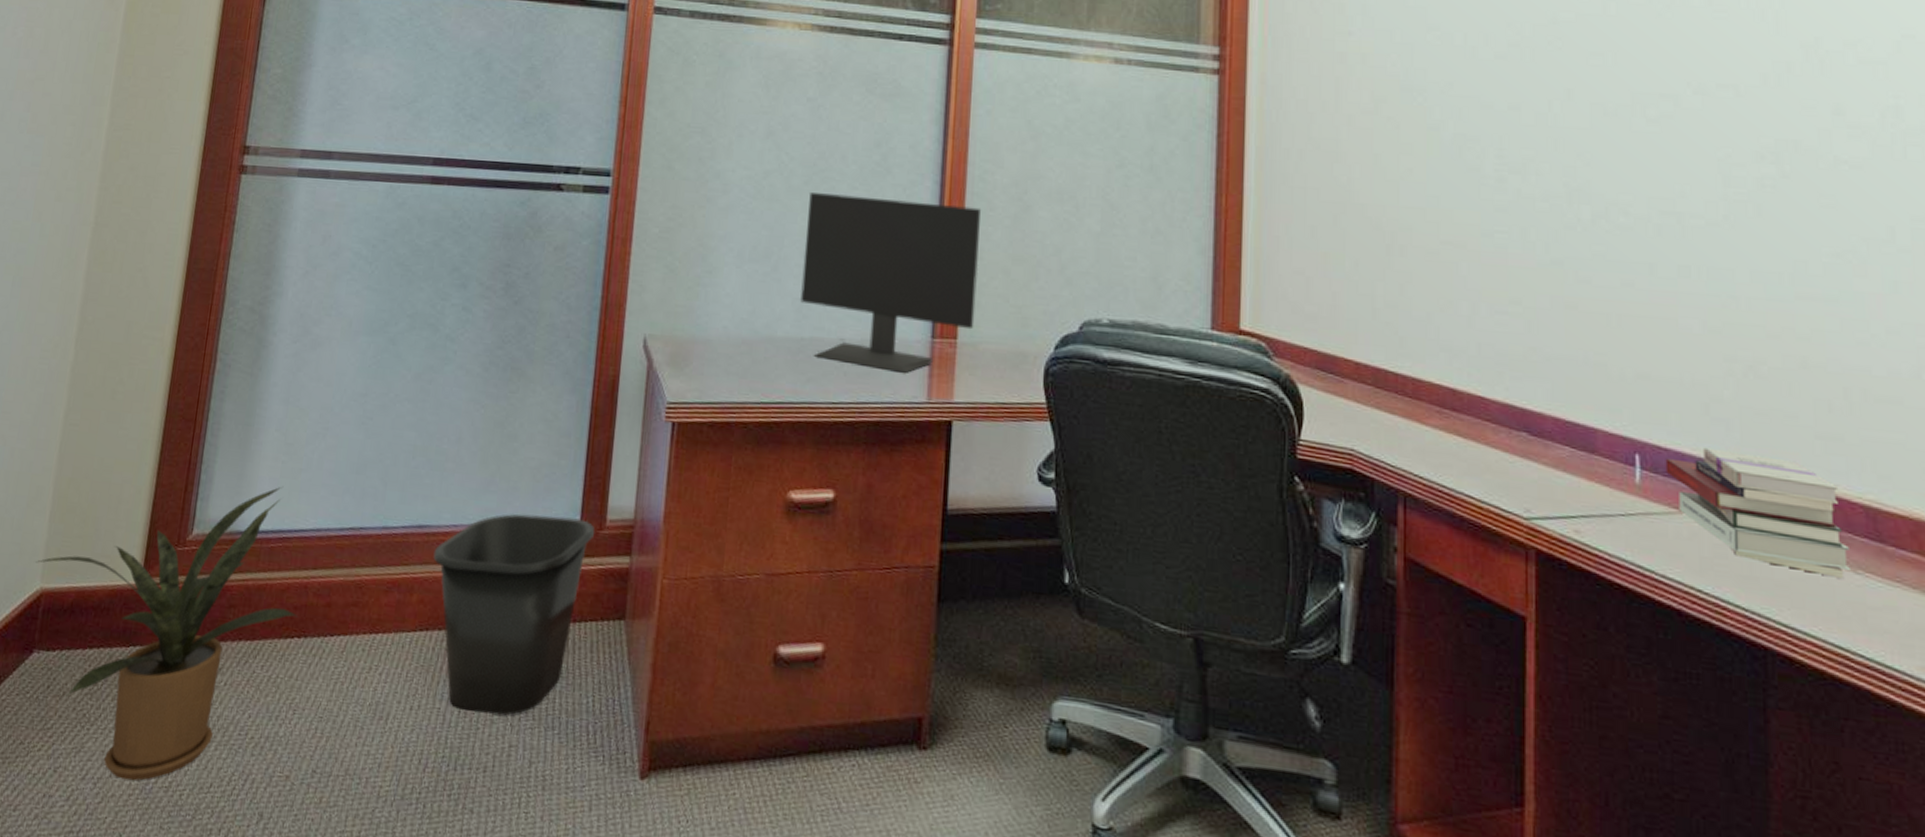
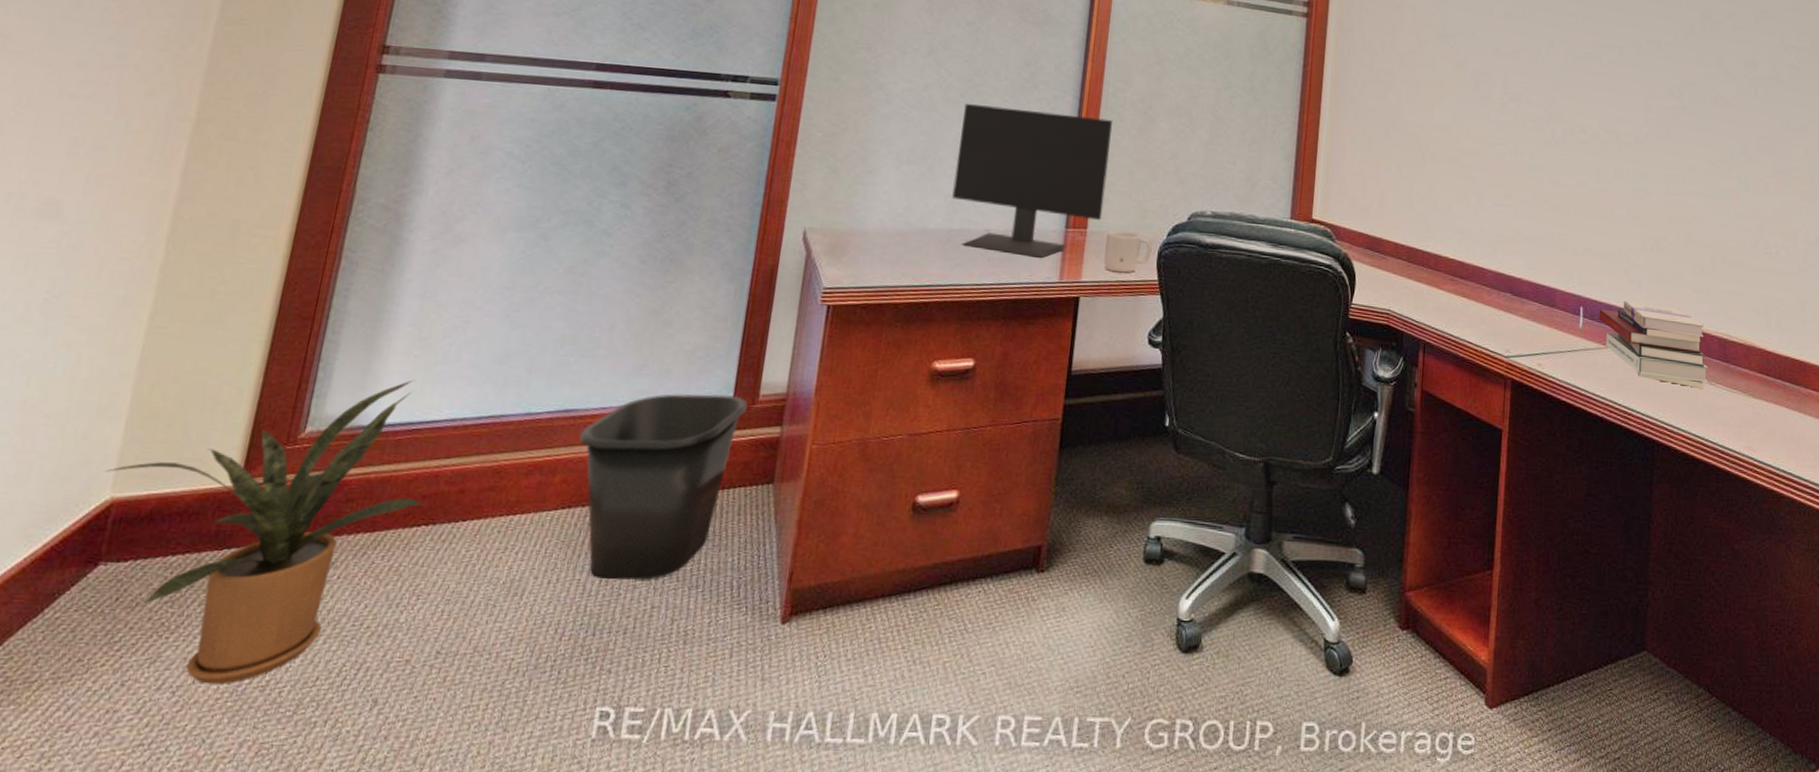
mug: none [979,341,1036,394] -> present [1104,230,1152,273]

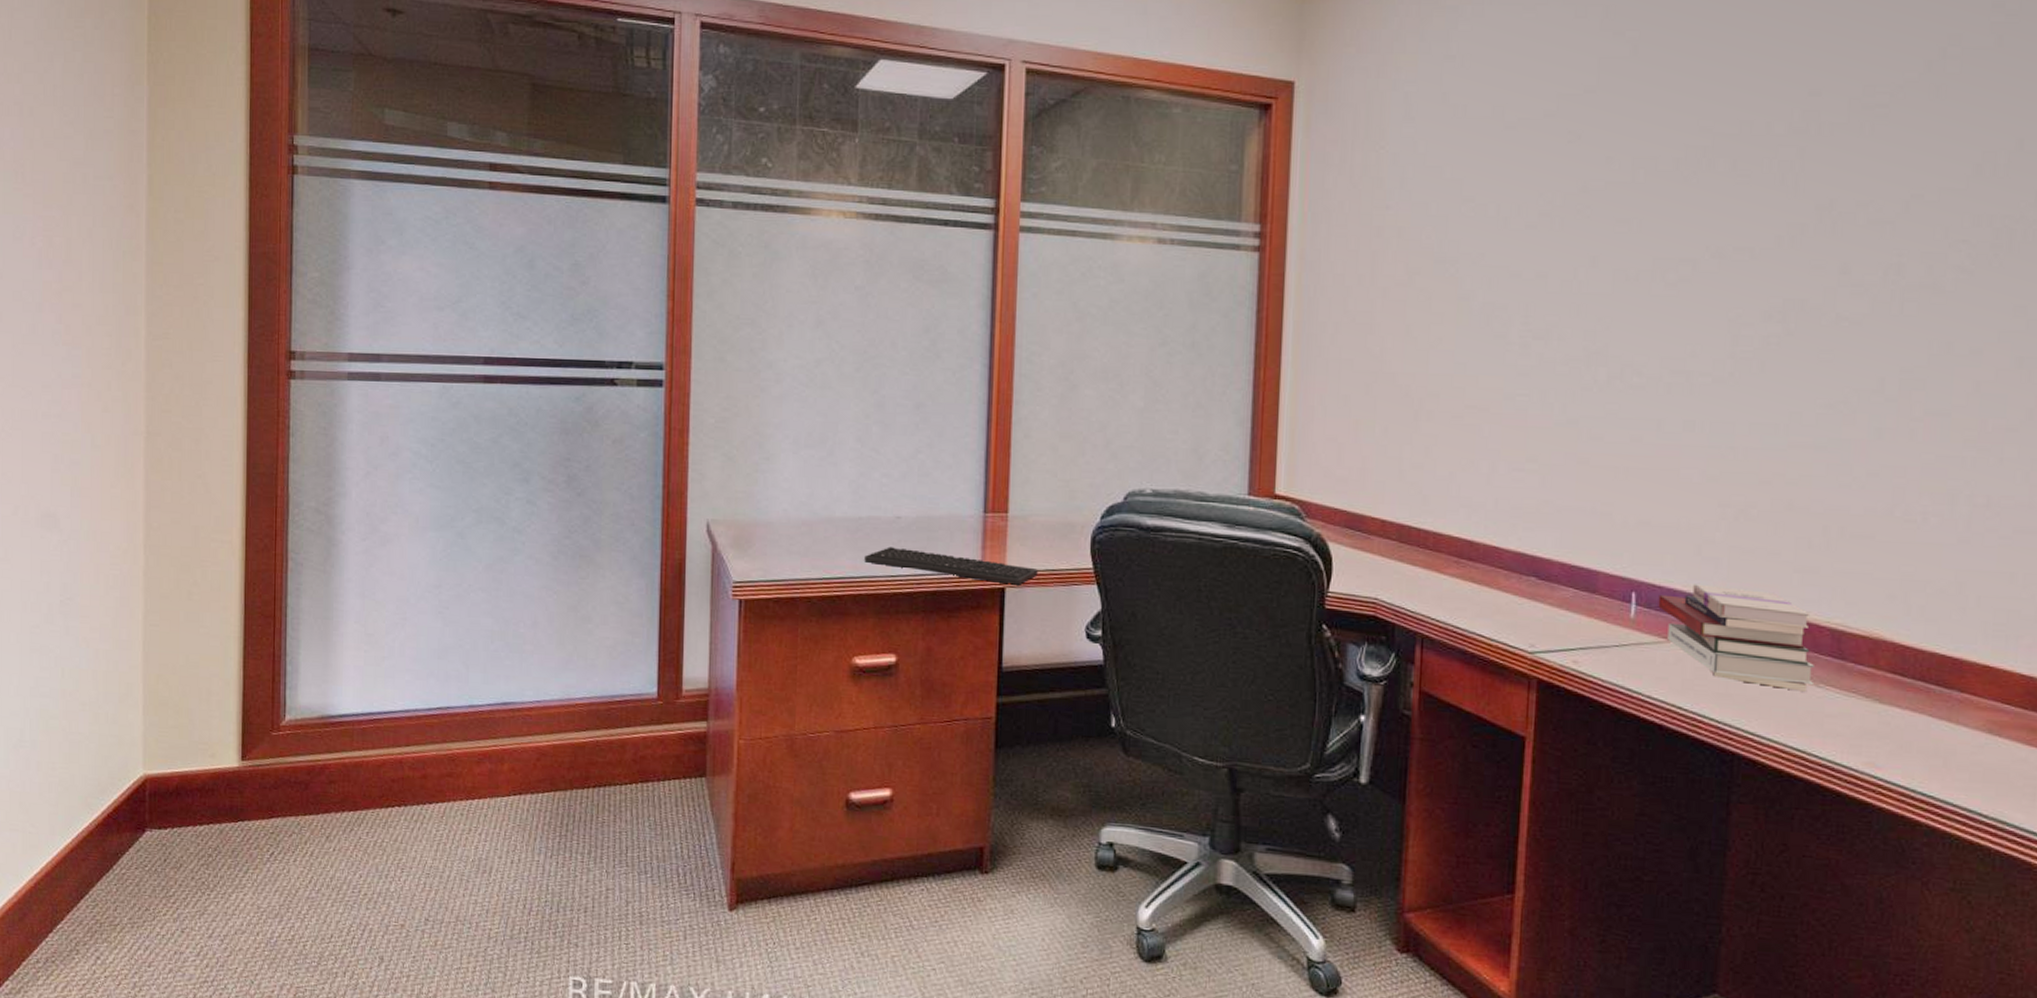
house plant: present [105,379,426,685] -> none [135,673,396,936]
waste bin: present [579,394,747,580] -> none [520,688,671,864]
computer monitor: present [951,104,1114,258] -> none [855,379,1030,546]
computer keyboard: none [952,257,1110,295] -> present [864,546,1038,585]
mug: present [1104,230,1152,273] -> none [1030,513,1084,561]

